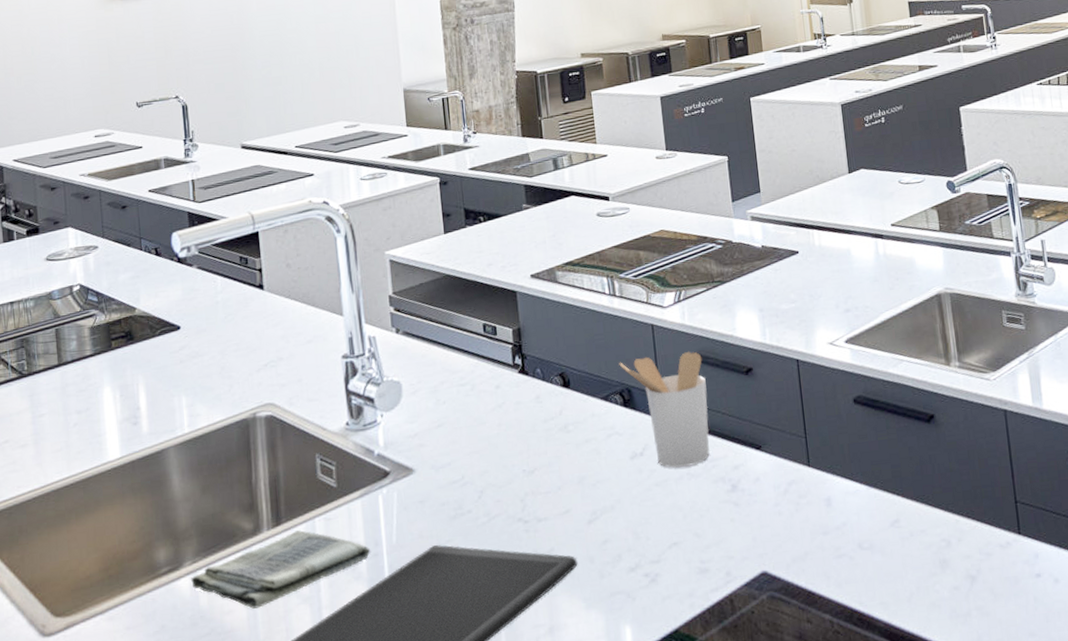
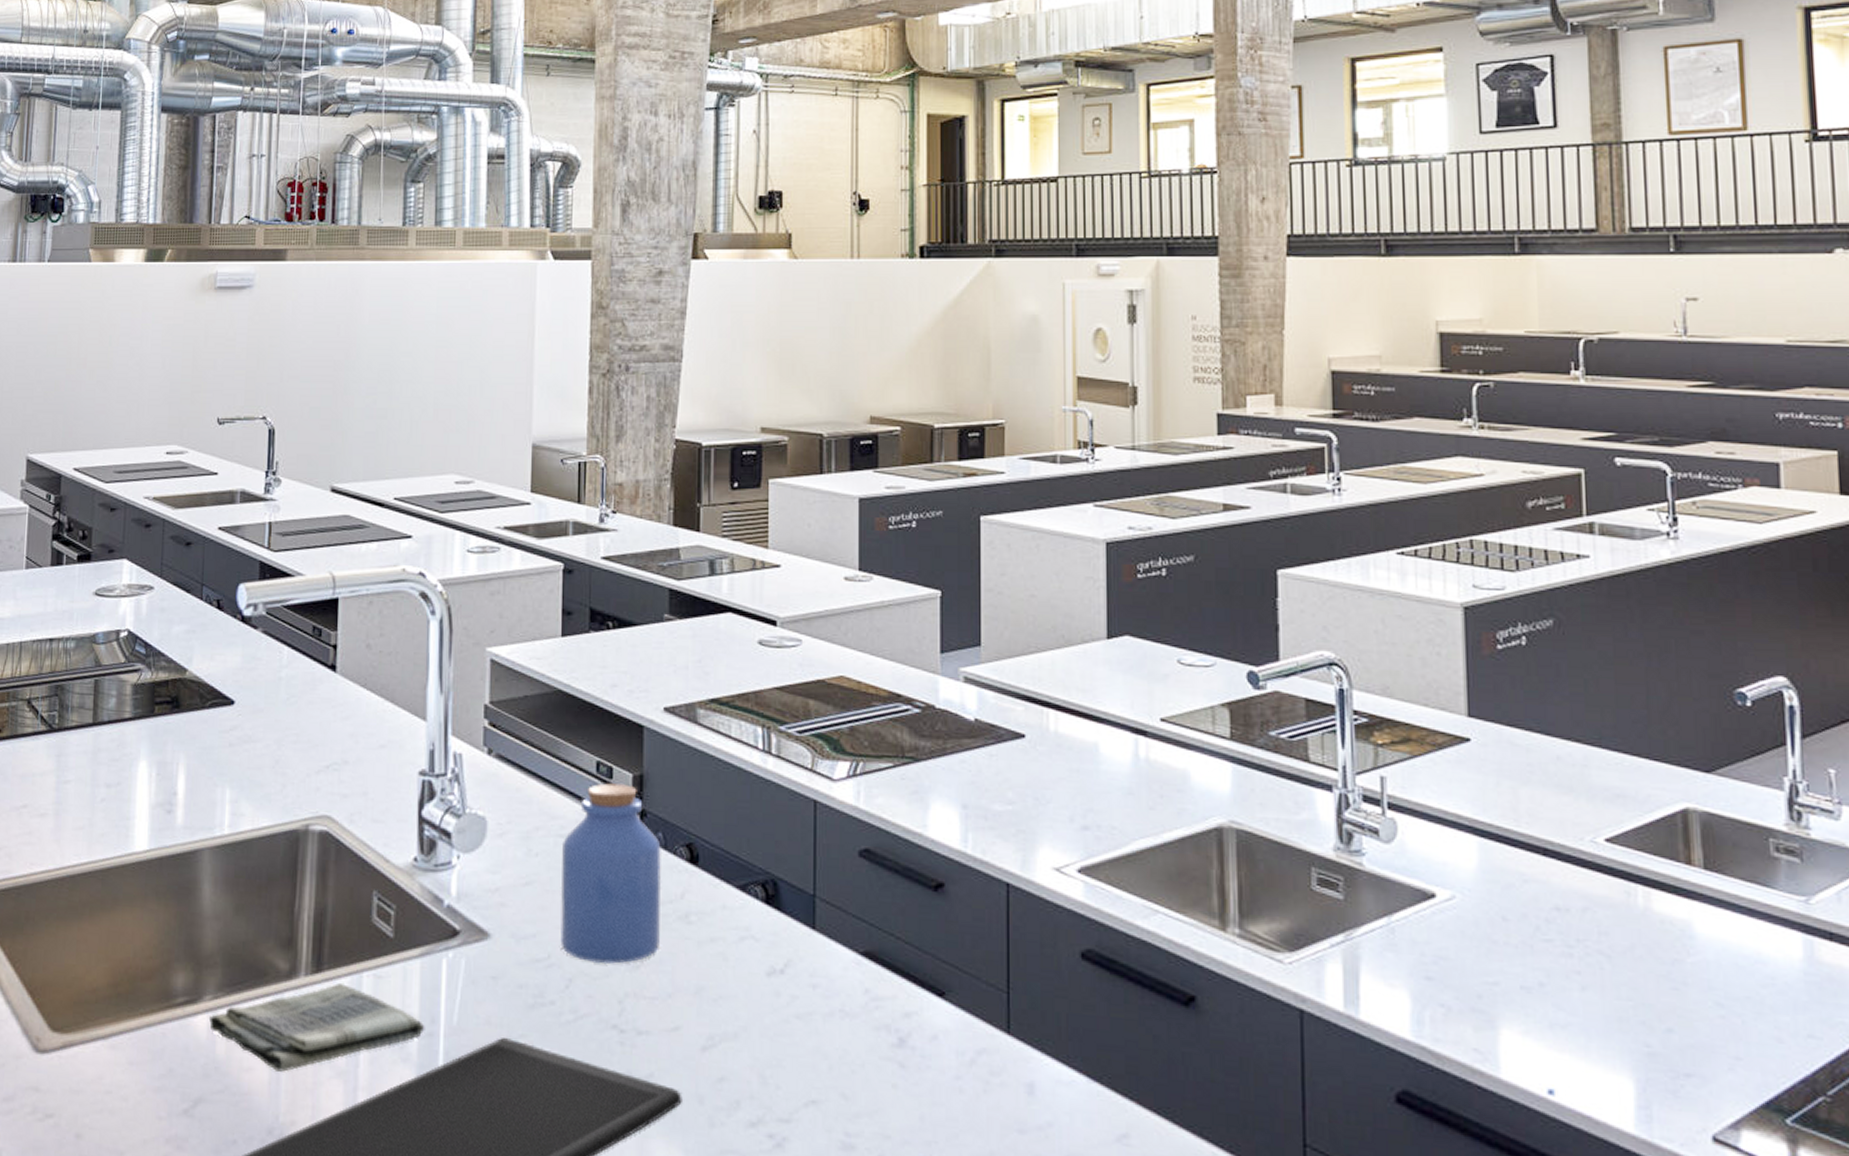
jar: none [462,337,548,476] -> present [560,783,662,964]
utensil holder: present [619,352,710,468] -> none [765,842,879,1001]

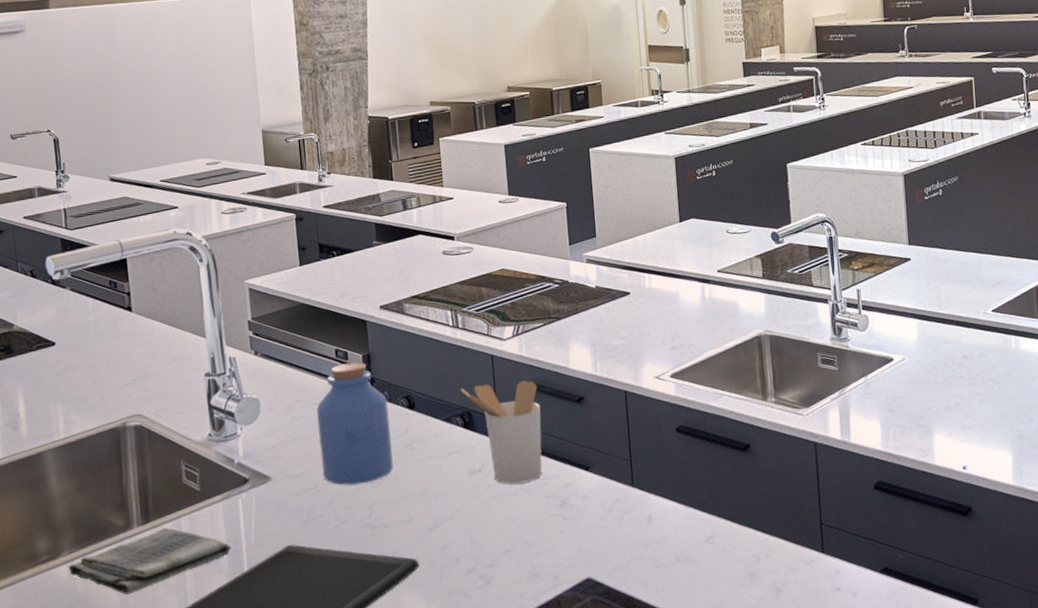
utensil holder: none [765,842,879,1001] -> present [460,381,542,484]

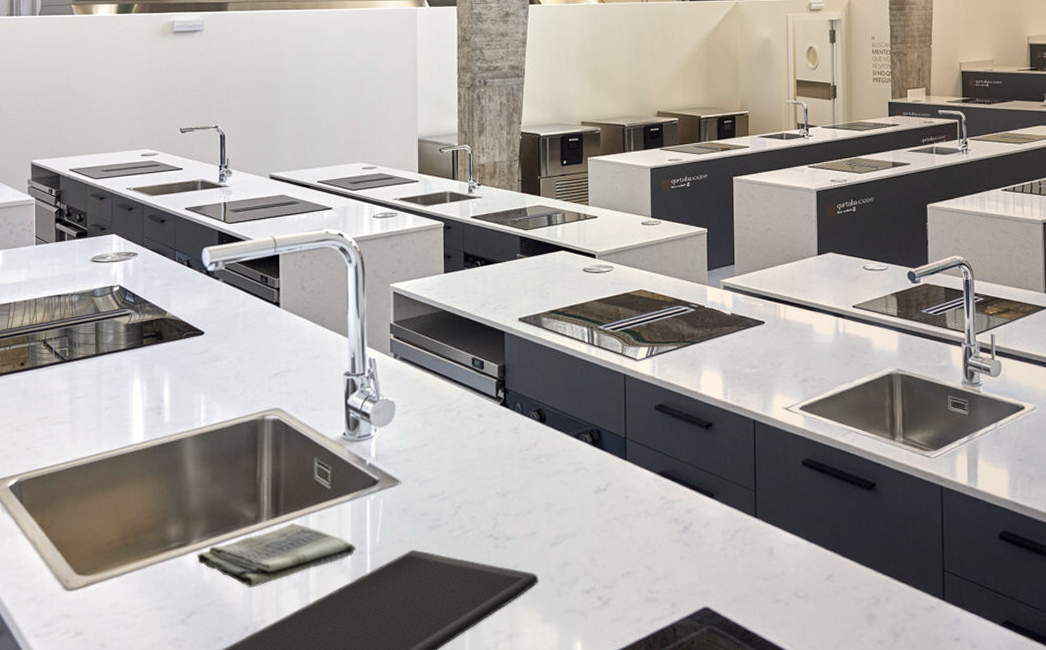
jar: present [316,362,393,486] -> none [449,372,521,495]
utensil holder: present [460,381,542,484] -> none [591,403,669,505]

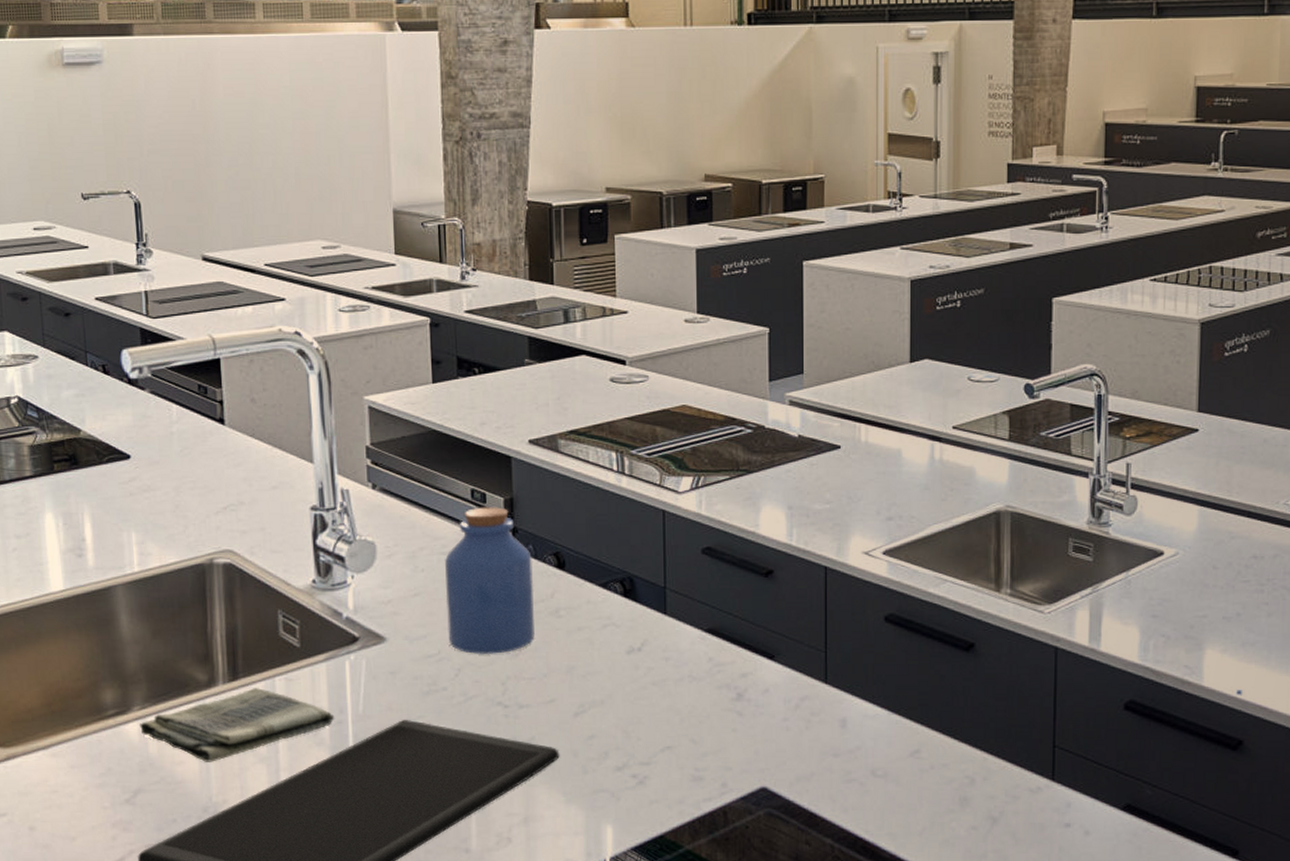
jar: none [449,372,521,495] -> present [444,507,535,655]

